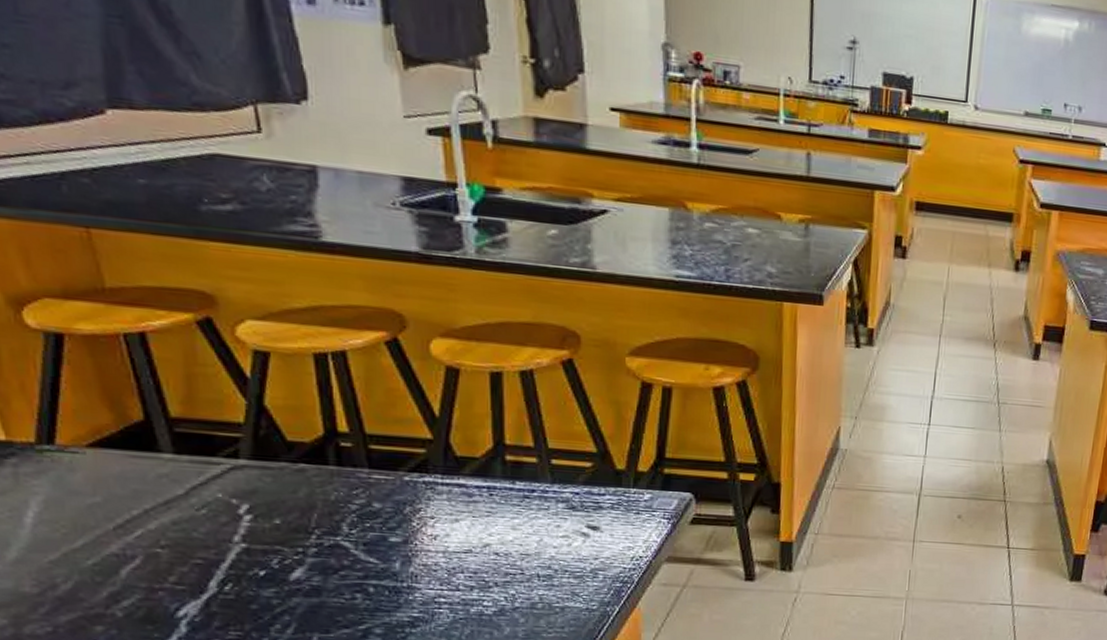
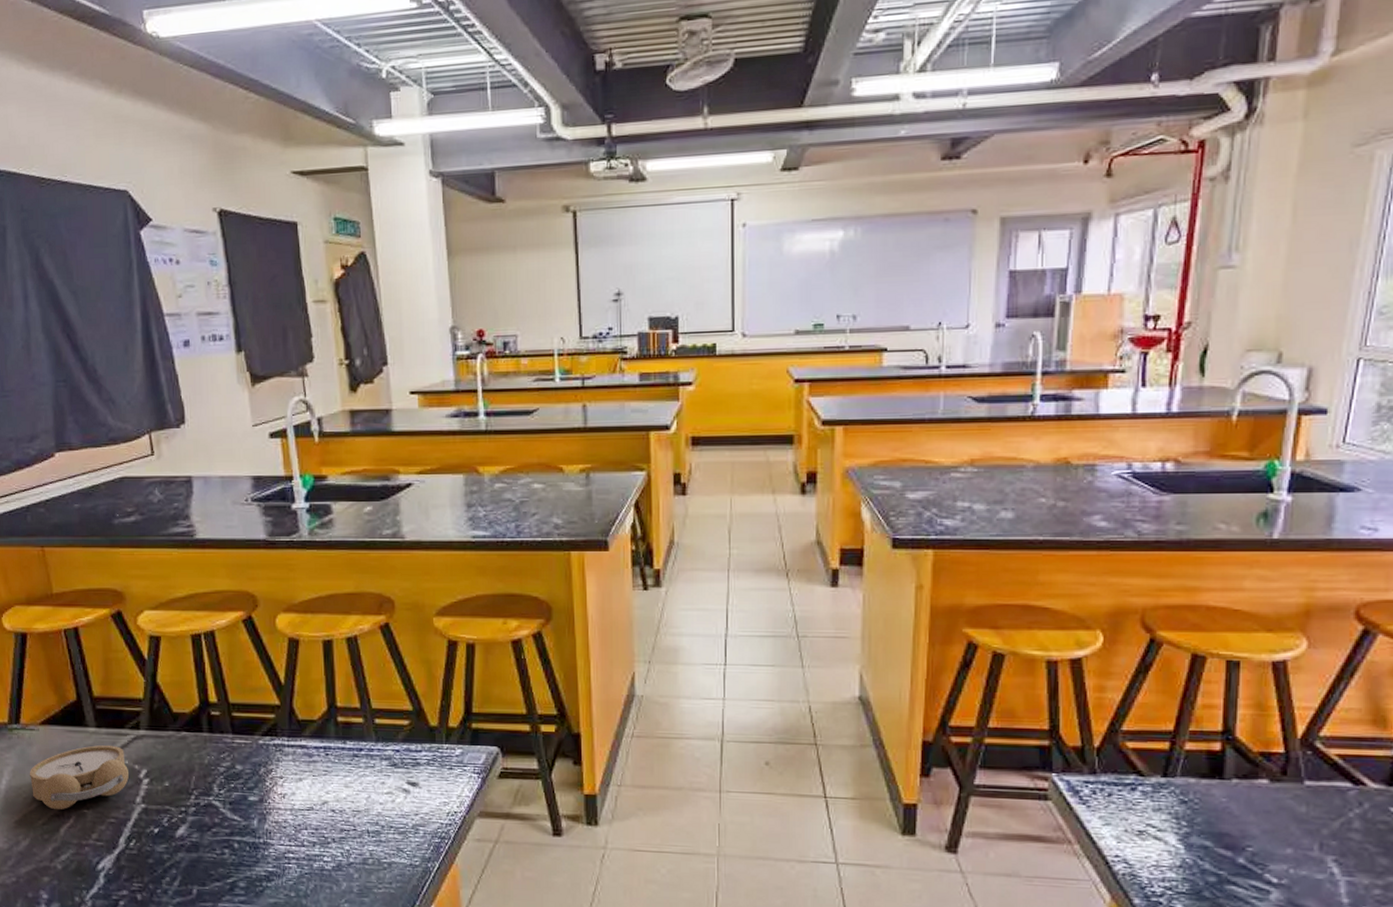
alarm clock: none [70,474,223,549] -> present [29,745,129,810]

